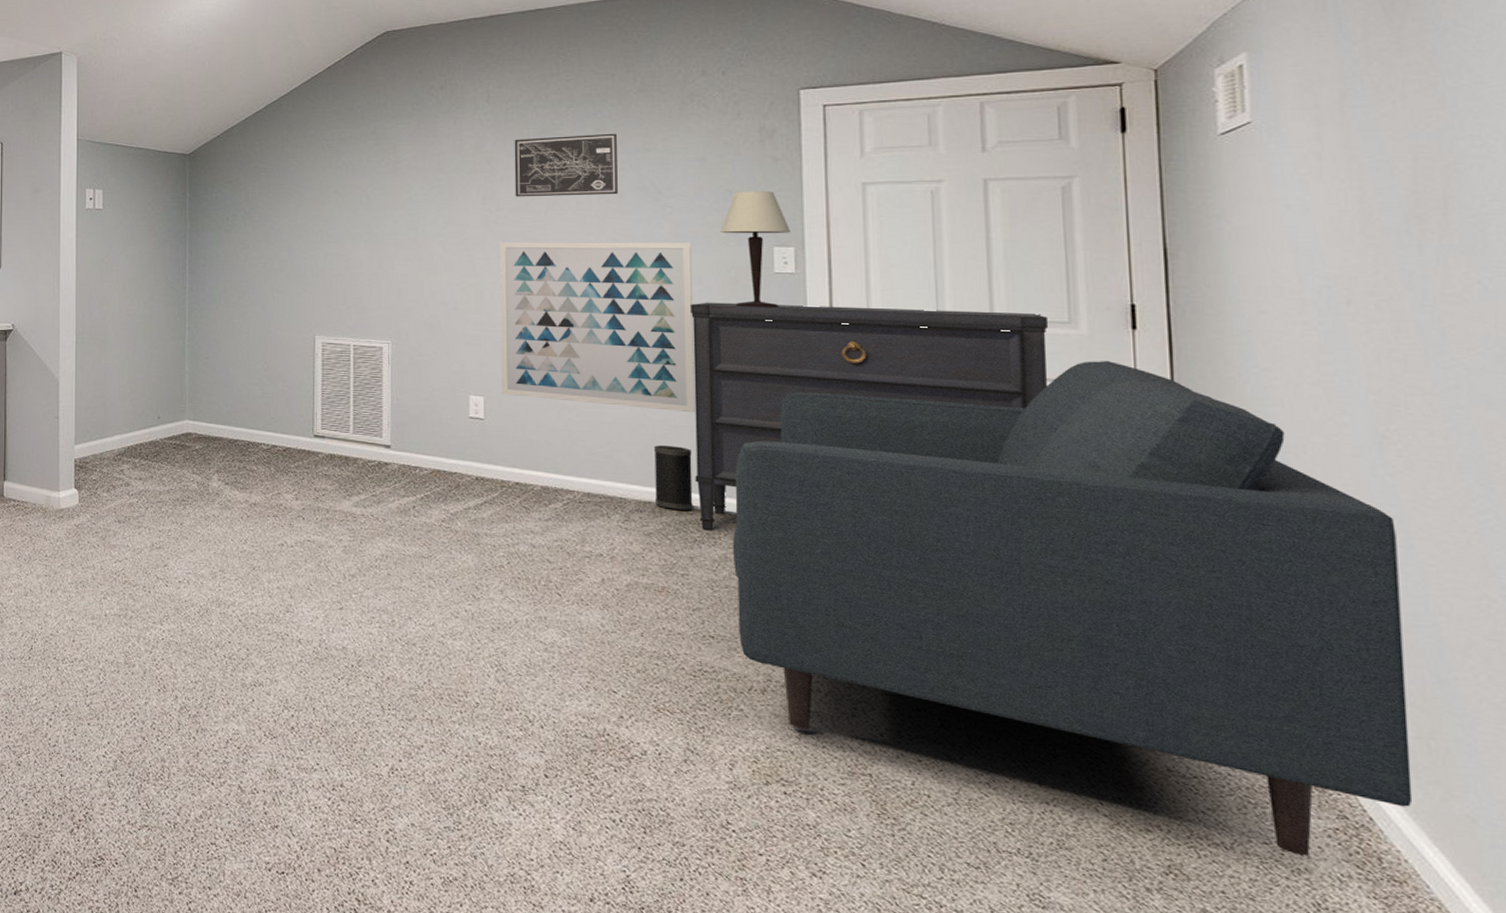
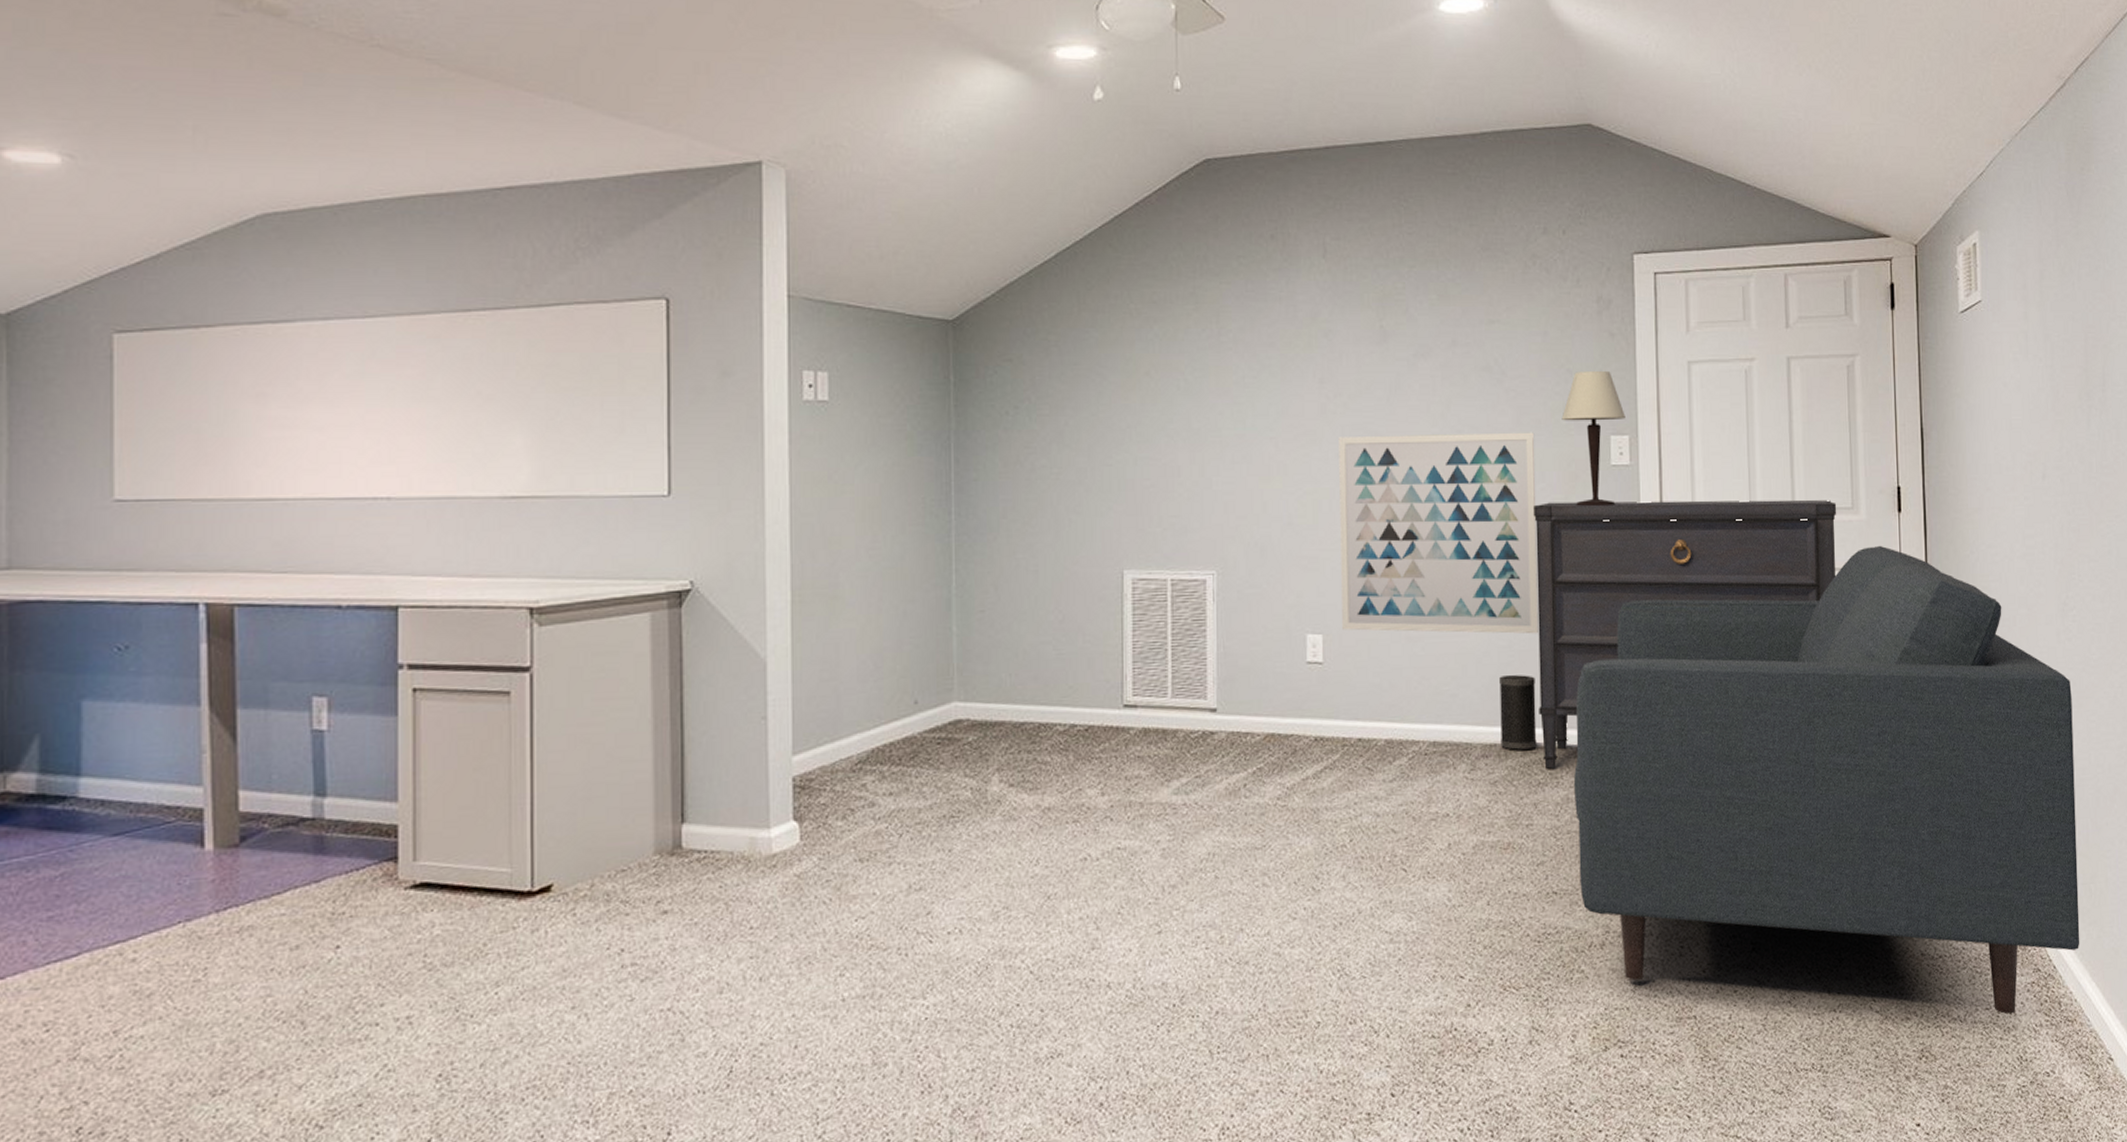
wall art: present [514,133,618,197] -> none [1353,300,1462,379]

